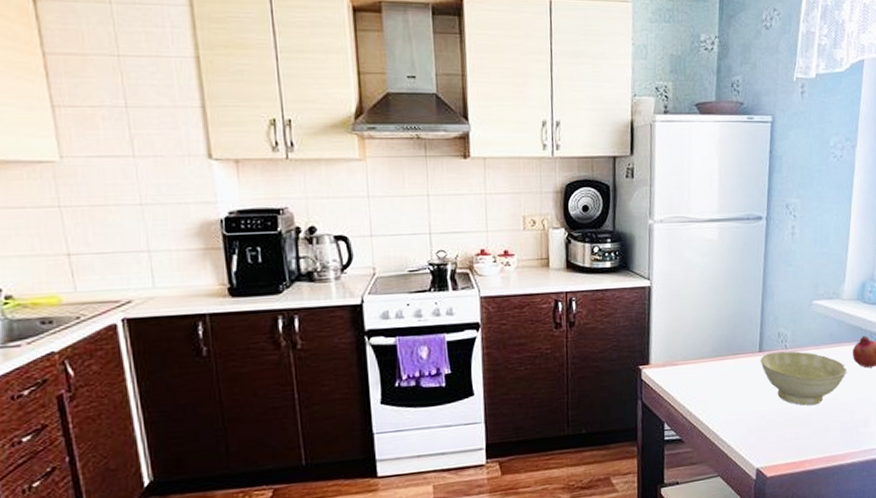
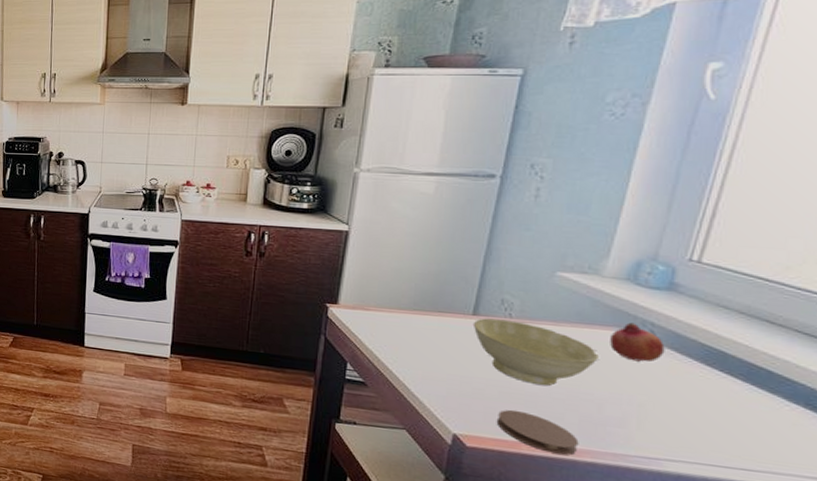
coaster: none [786,432,842,464] -> present [496,409,579,455]

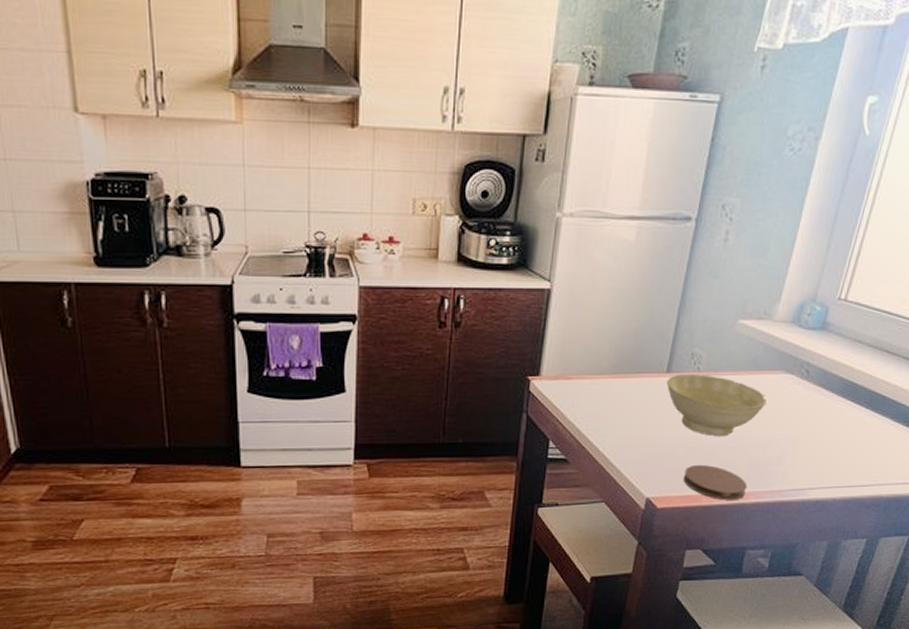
fruit: present [610,322,665,363] -> none [776,364,816,401]

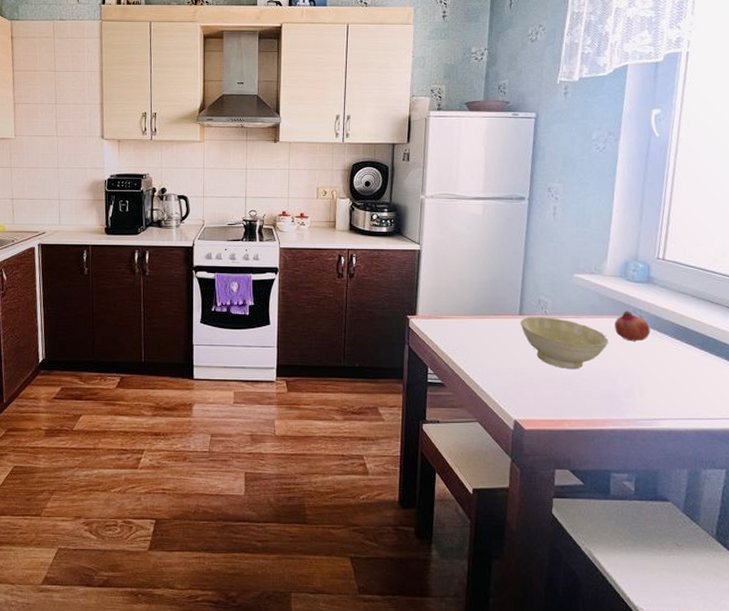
coaster: present [683,464,748,500] -> none [544,392,603,426]
fruit: none [776,364,816,401] -> present [615,311,650,342]

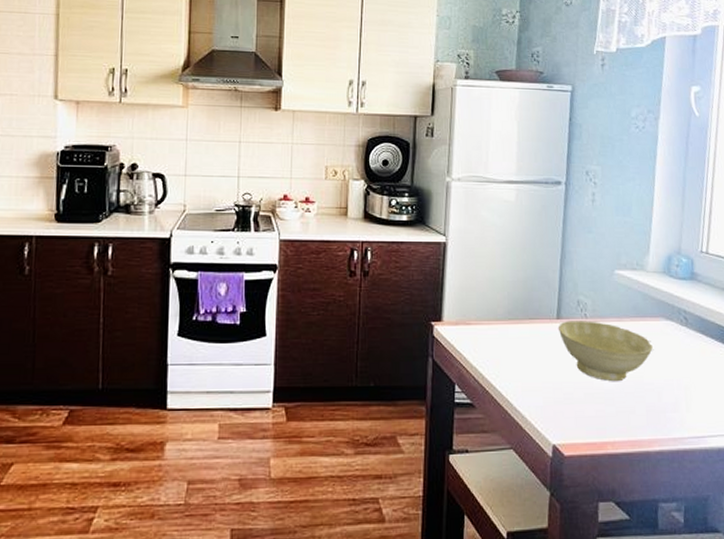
fruit: present [615,311,650,342] -> none [659,312,696,347]

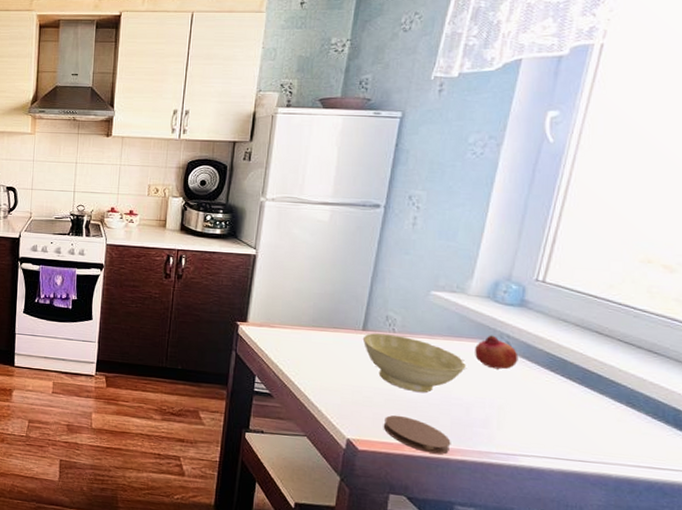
coaster: none [585,410,649,448] -> present [383,415,451,454]
fruit: none [659,312,696,347] -> present [475,335,518,370]

